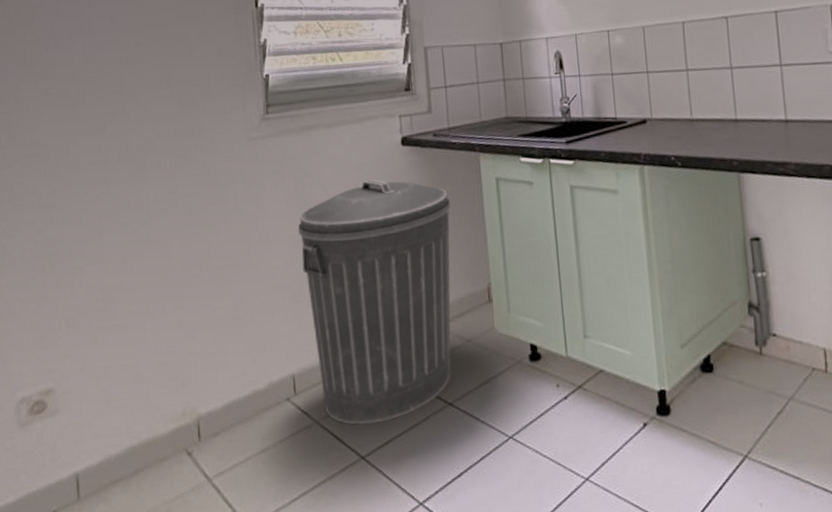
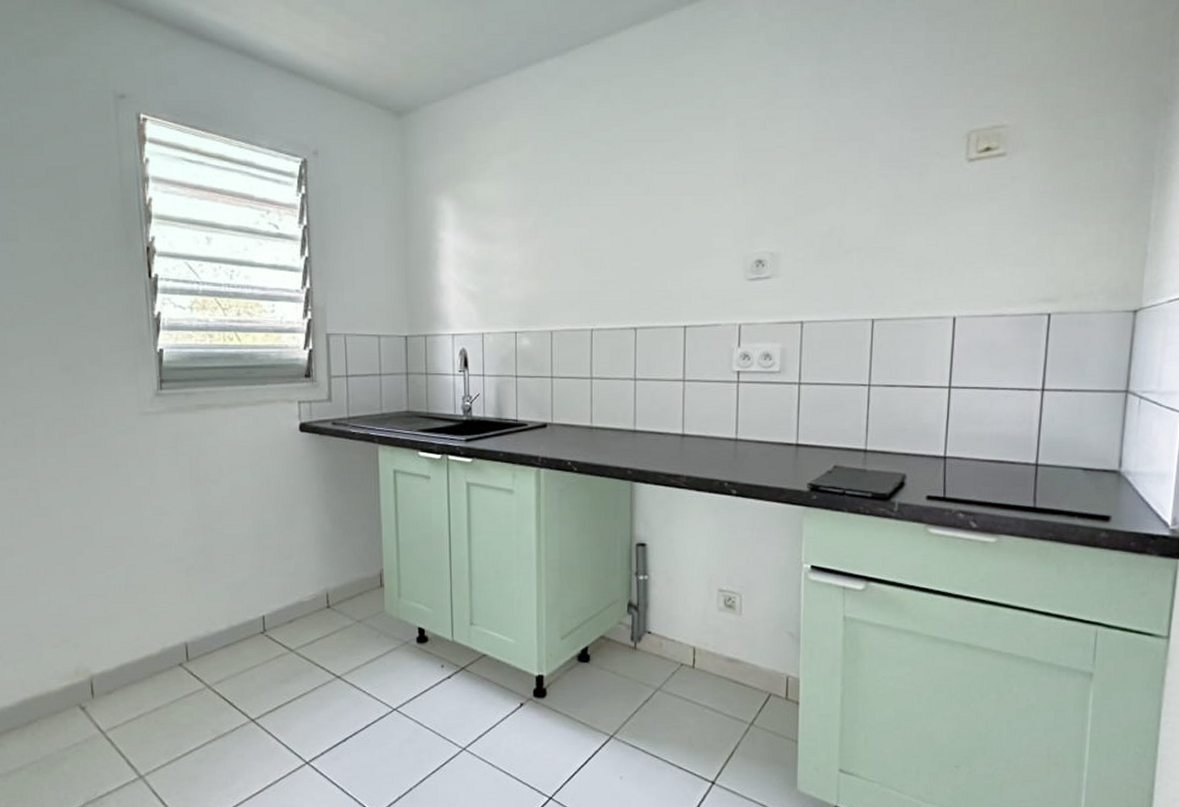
trash can: present [298,179,451,425] -> none [192,463,346,691]

